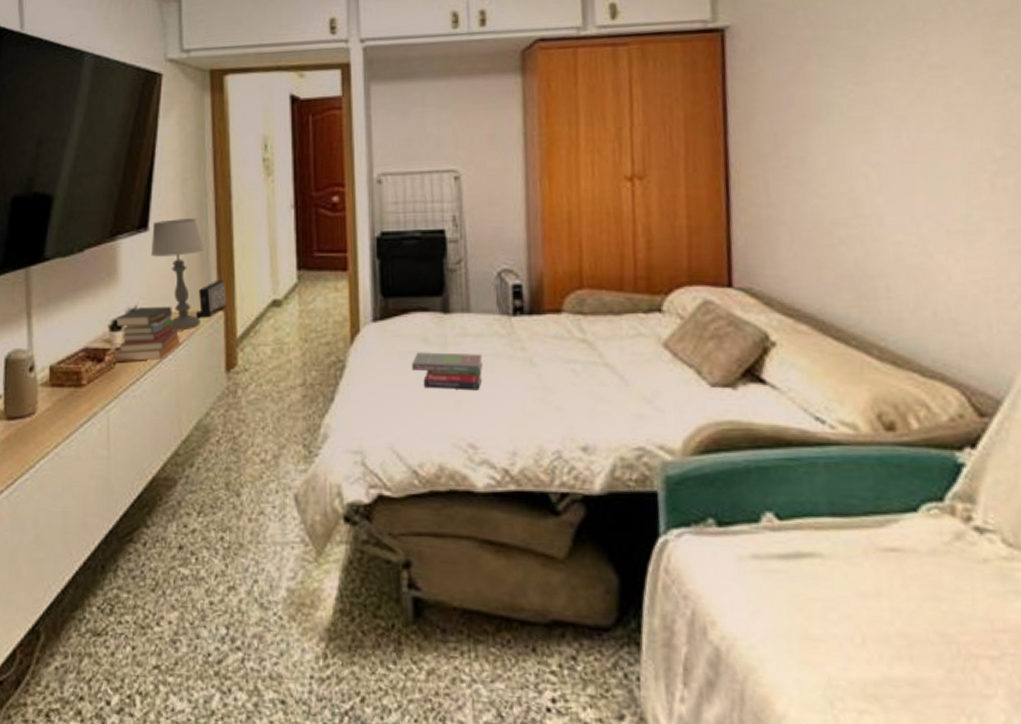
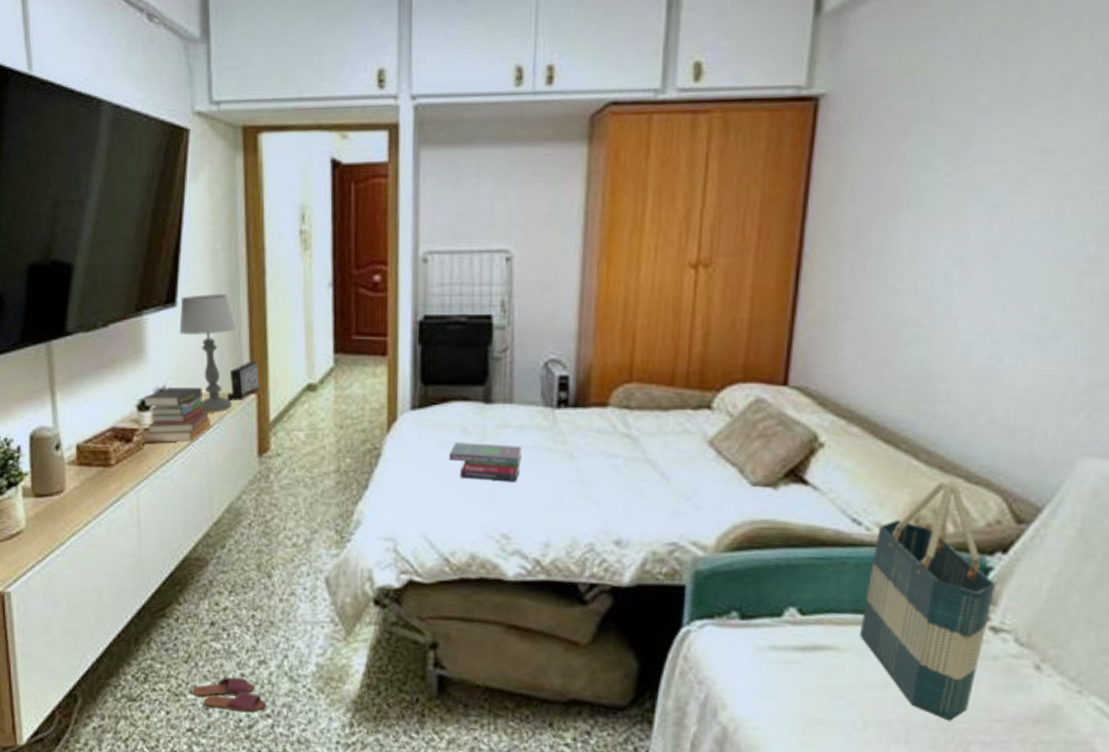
slippers: none [160,605,236,645] -> present [193,677,266,712]
tote bag: none [841,376,972,633] -> present [859,481,995,721]

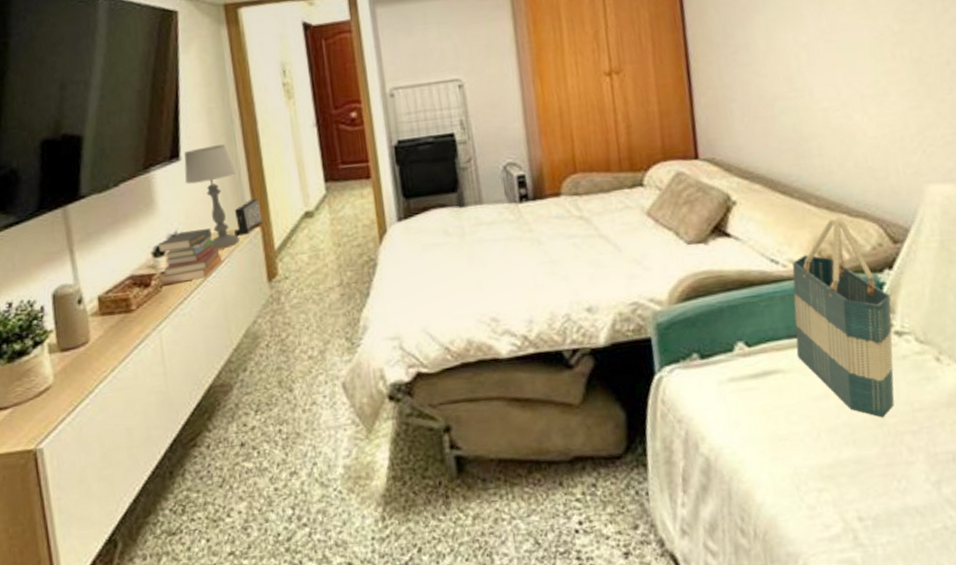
slippers: present [193,677,266,712] -> none [230,492,302,527]
books: present [449,442,523,483] -> none [436,239,498,274]

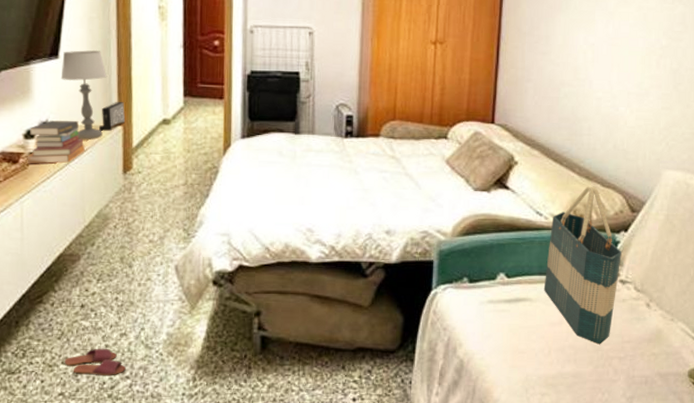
slippers: none [230,492,302,527] -> present [65,348,126,375]

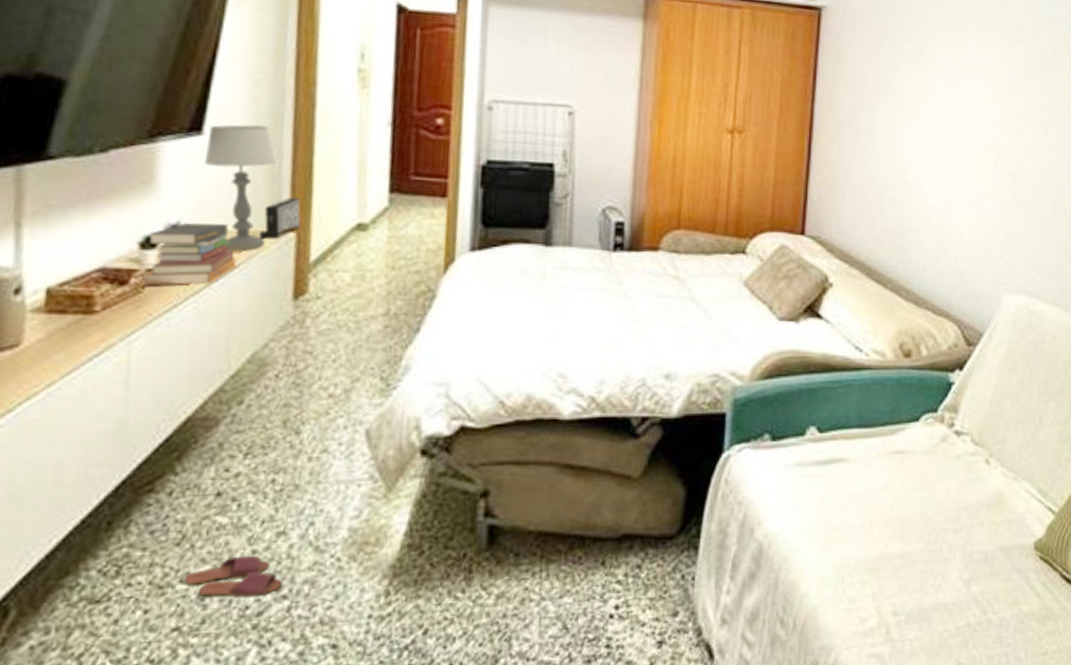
tote bag: present [543,186,622,345] -> none [863,314,956,514]

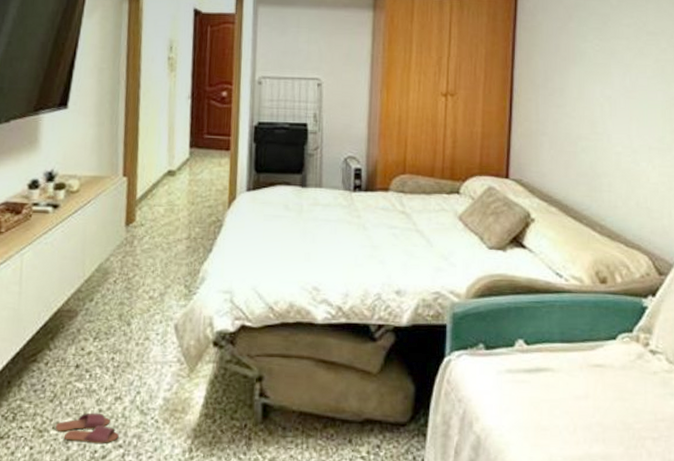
books: present [142,223,236,286] -> none [30,170,89,215]
table lamp: present [203,124,277,253] -> none [68,100,115,192]
alarm clock: present [260,197,301,239] -> none [104,152,131,182]

